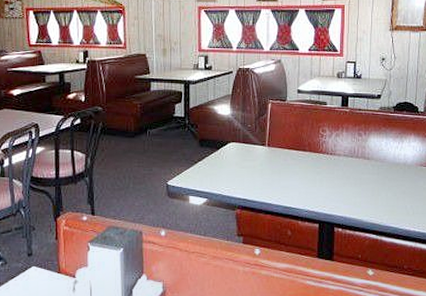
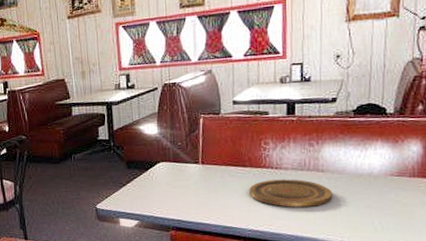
plate: none [308,164,376,191] -> present [249,179,333,207]

